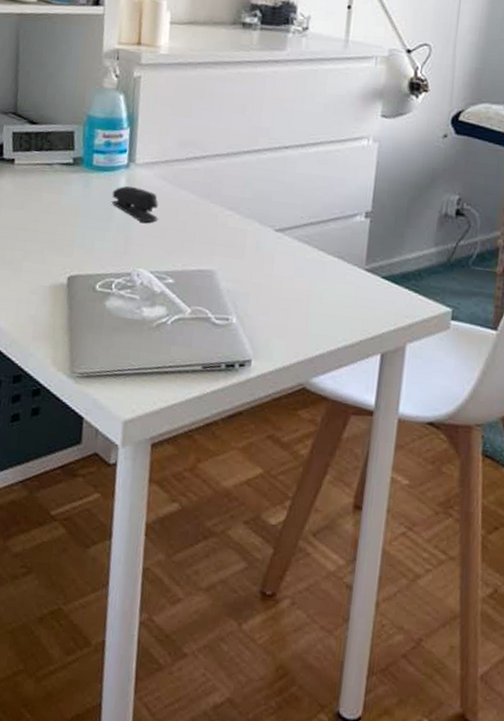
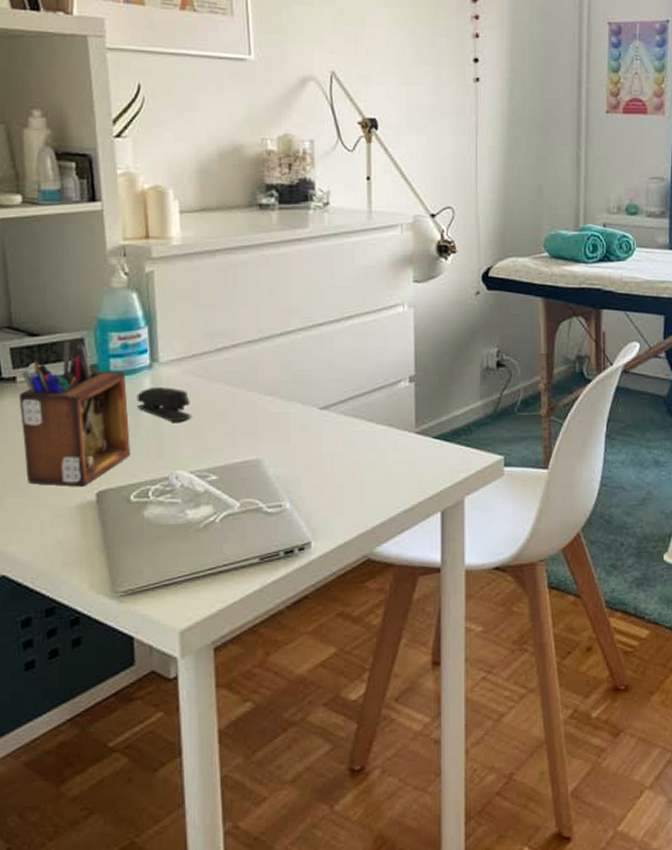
desk organizer: none [12,131,106,269] -> present [18,340,131,487]

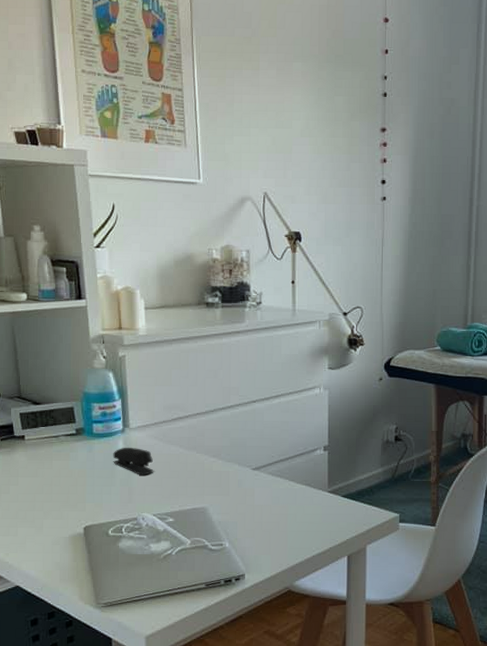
desk organizer: present [18,340,131,487] -> none [26,408,109,522]

